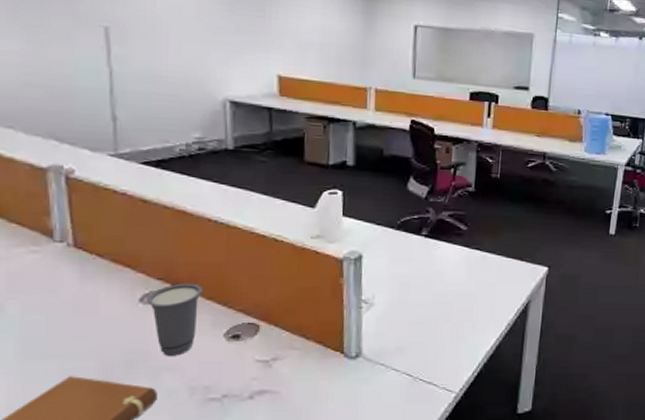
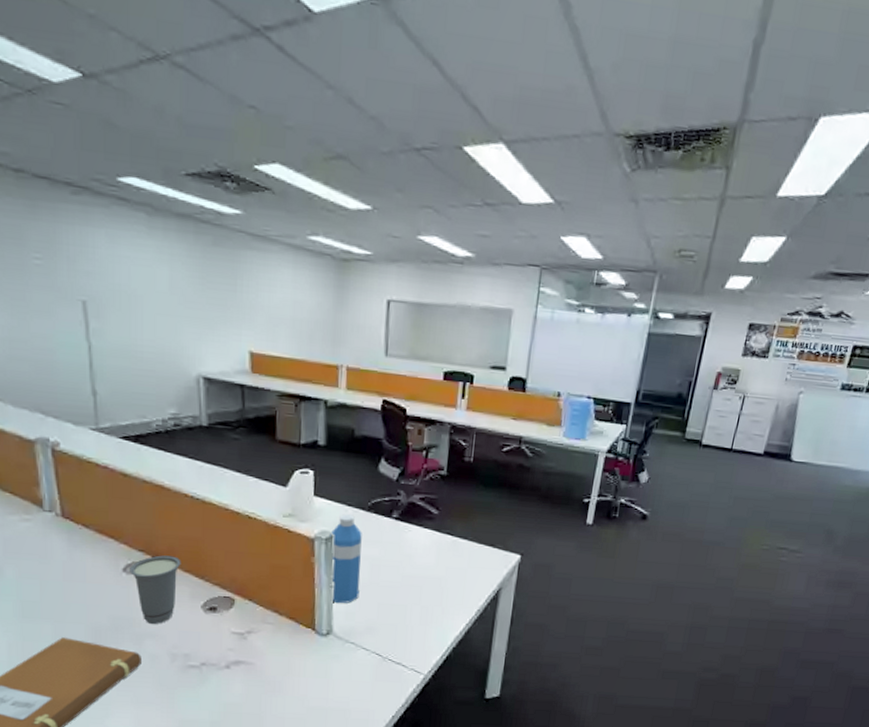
water bottle: none [359,233,392,325] -> present [330,514,362,604]

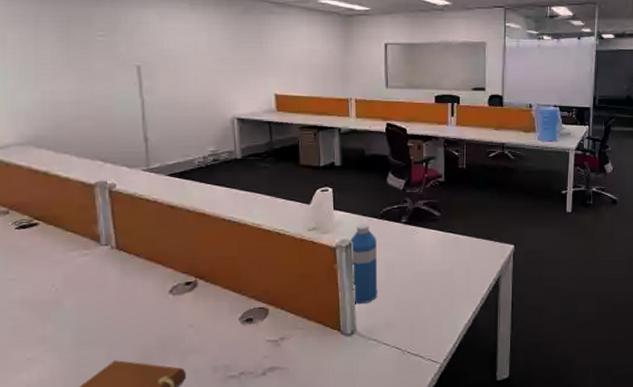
cup: present [130,555,181,624] -> none [175,275,221,340]

